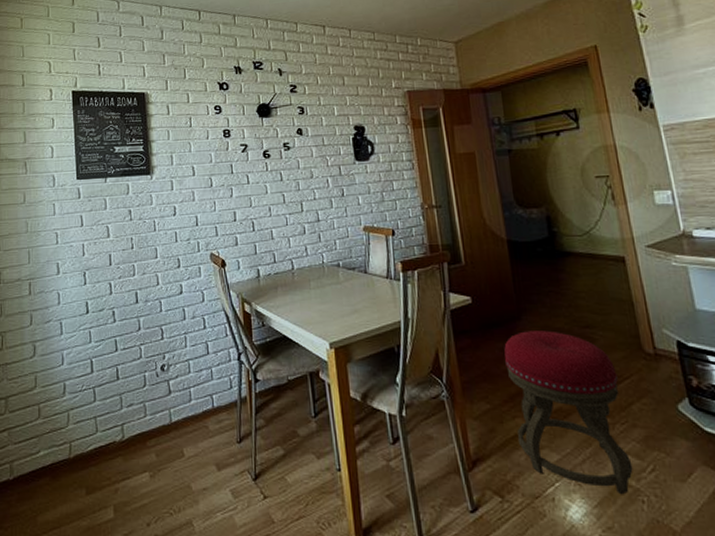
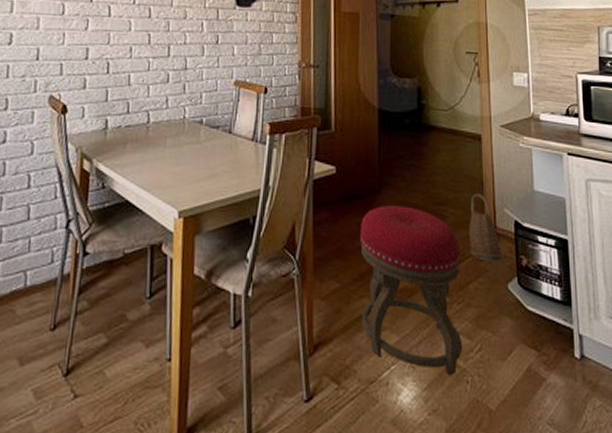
basket: none [622,315,668,383] -> present [469,193,503,262]

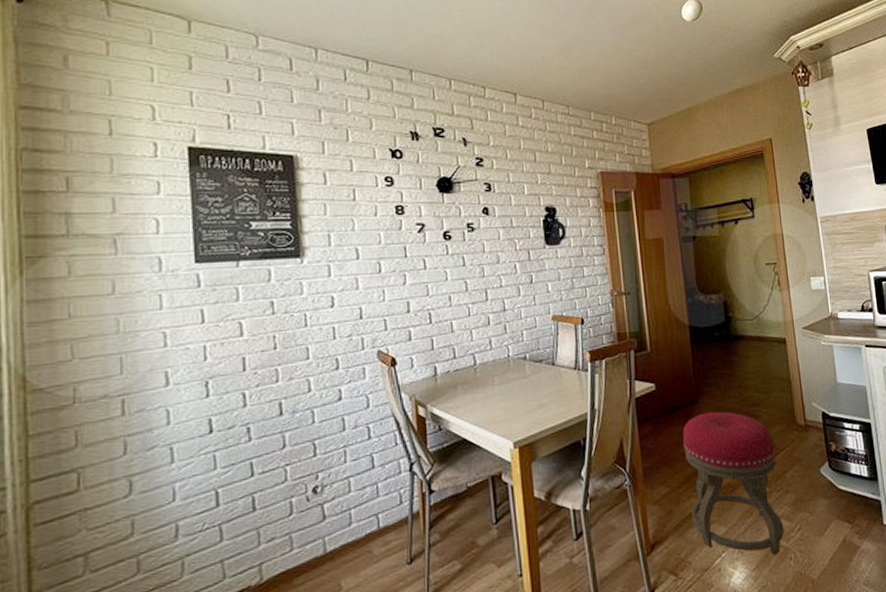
basket: present [469,193,503,262] -> none [781,391,814,452]

